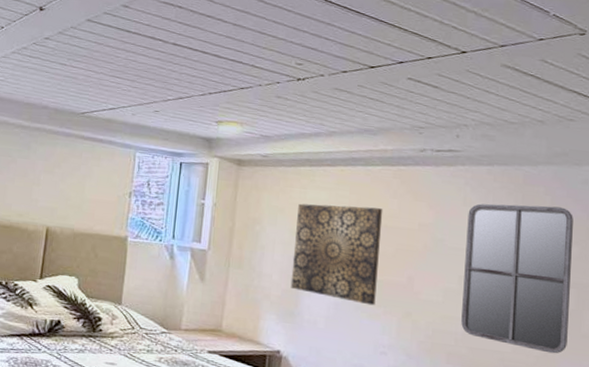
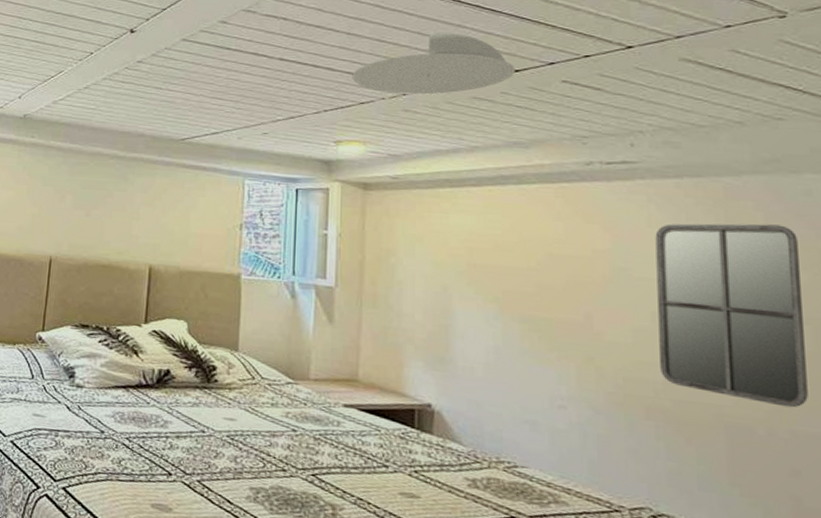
ceiling light: none [235,28,372,84] -> present [352,32,515,95]
wall art: present [290,203,383,306] -> none [438,230,546,350]

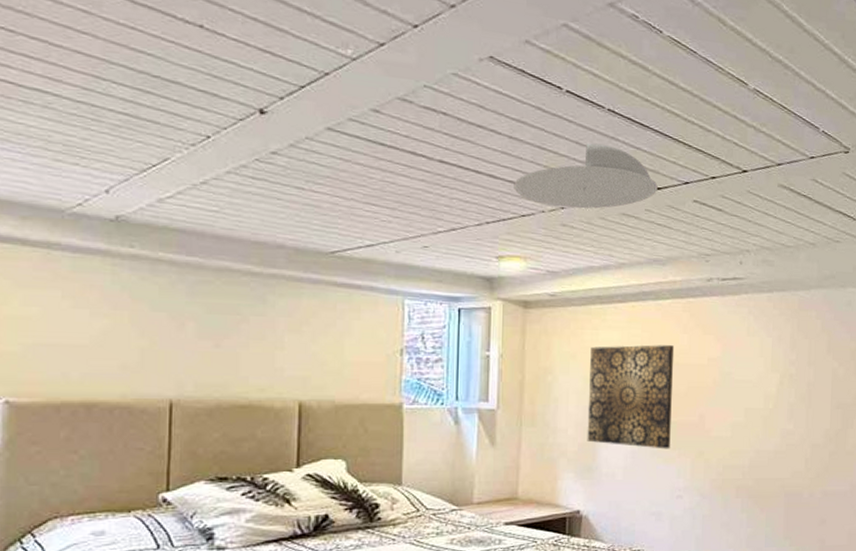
wall art: none [438,230,546,350] -> present [587,345,675,449]
home mirror: present [655,223,808,408] -> none [748,330,840,474]

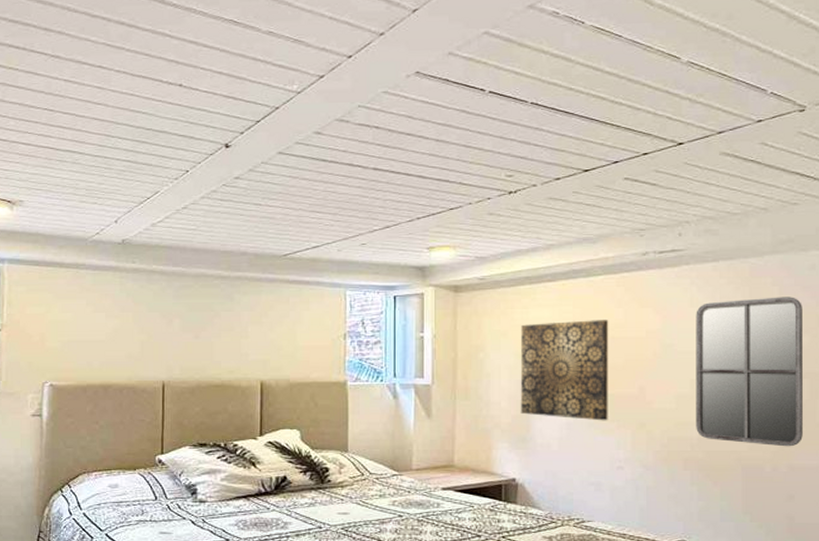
ceiling light: present [514,142,658,209] -> none [442,135,585,198]
home mirror: none [748,330,840,474] -> present [696,297,803,447]

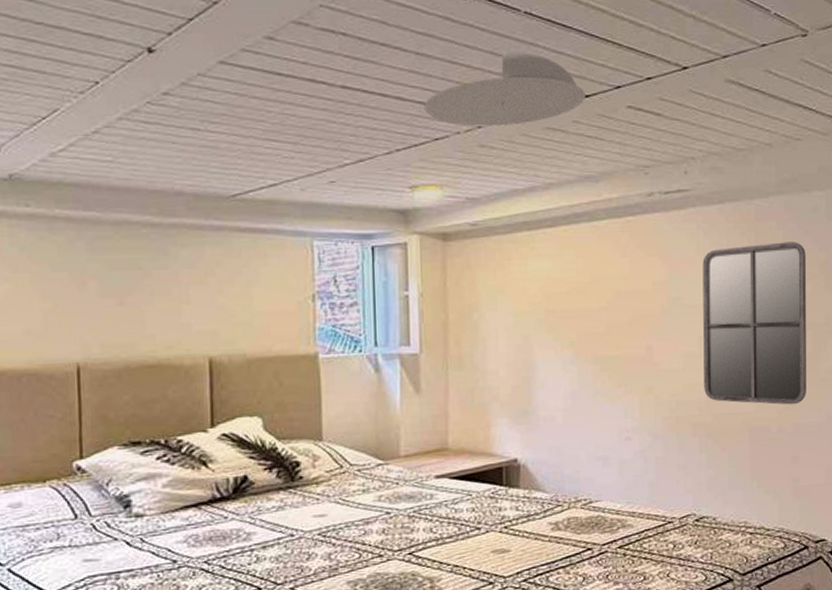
ceiling light: none [442,135,585,198] -> present [424,51,586,126]
wall art: present [520,320,609,421] -> none [519,271,615,387]

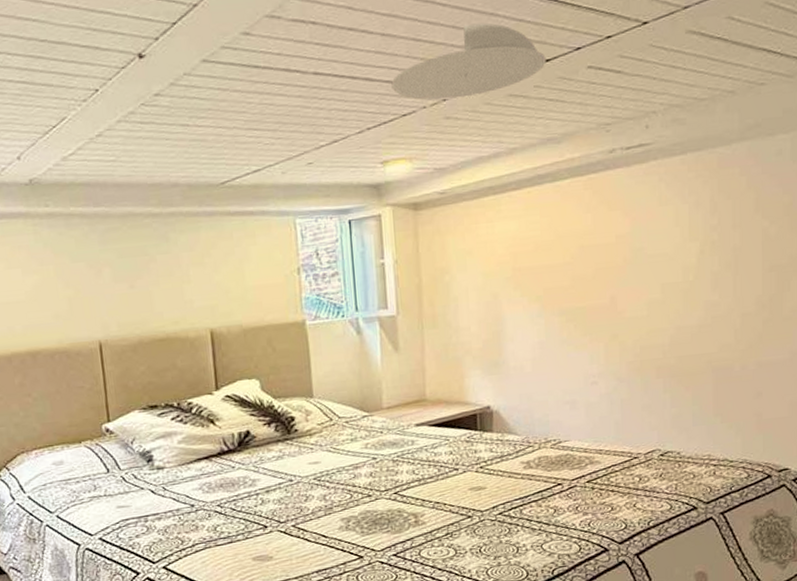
home mirror: present [702,242,806,405] -> none [665,186,770,345]

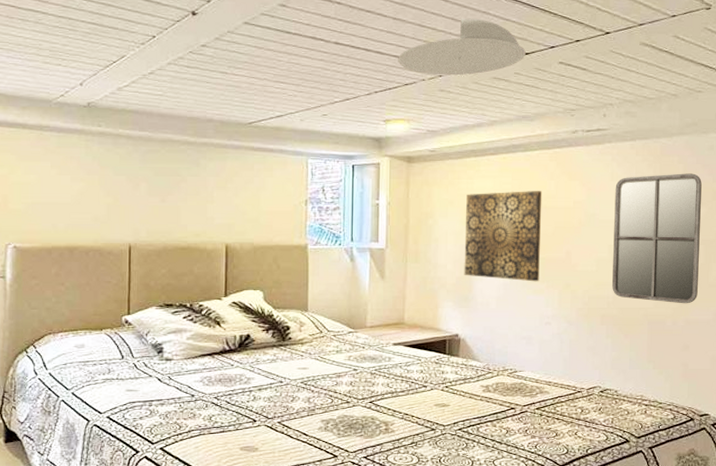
wall art: none [487,227,581,338] -> present [464,191,542,282]
home mirror: none [665,186,770,345] -> present [612,173,702,304]

